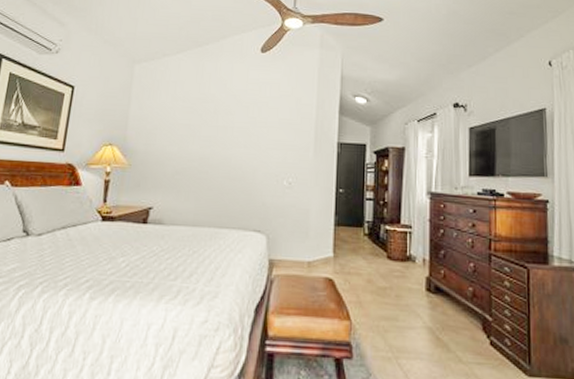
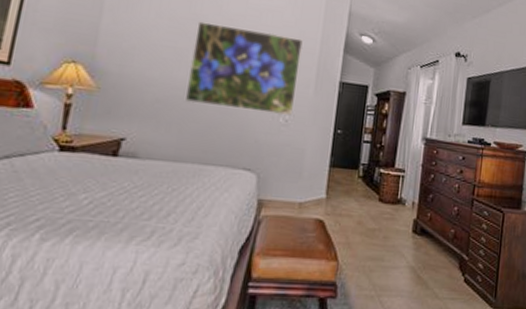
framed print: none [200,100,300,179] -> present [186,21,303,116]

